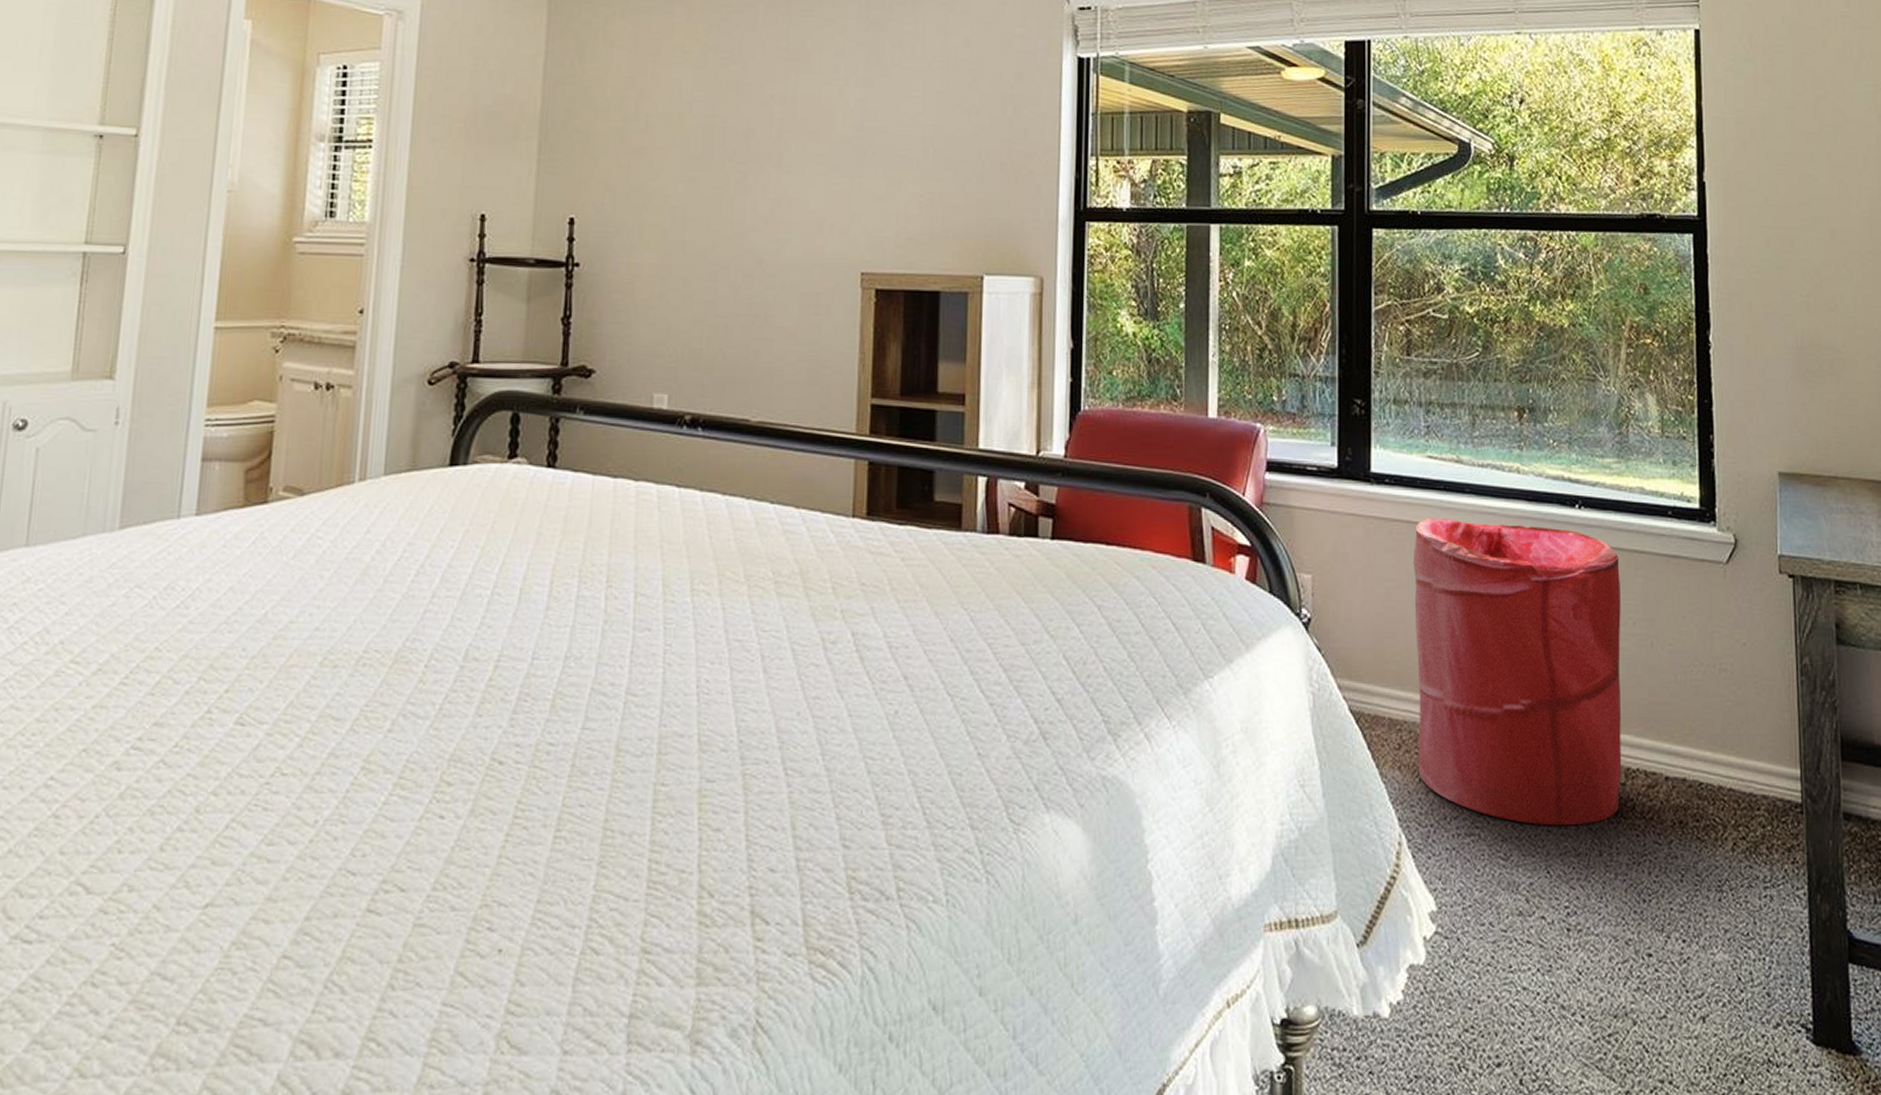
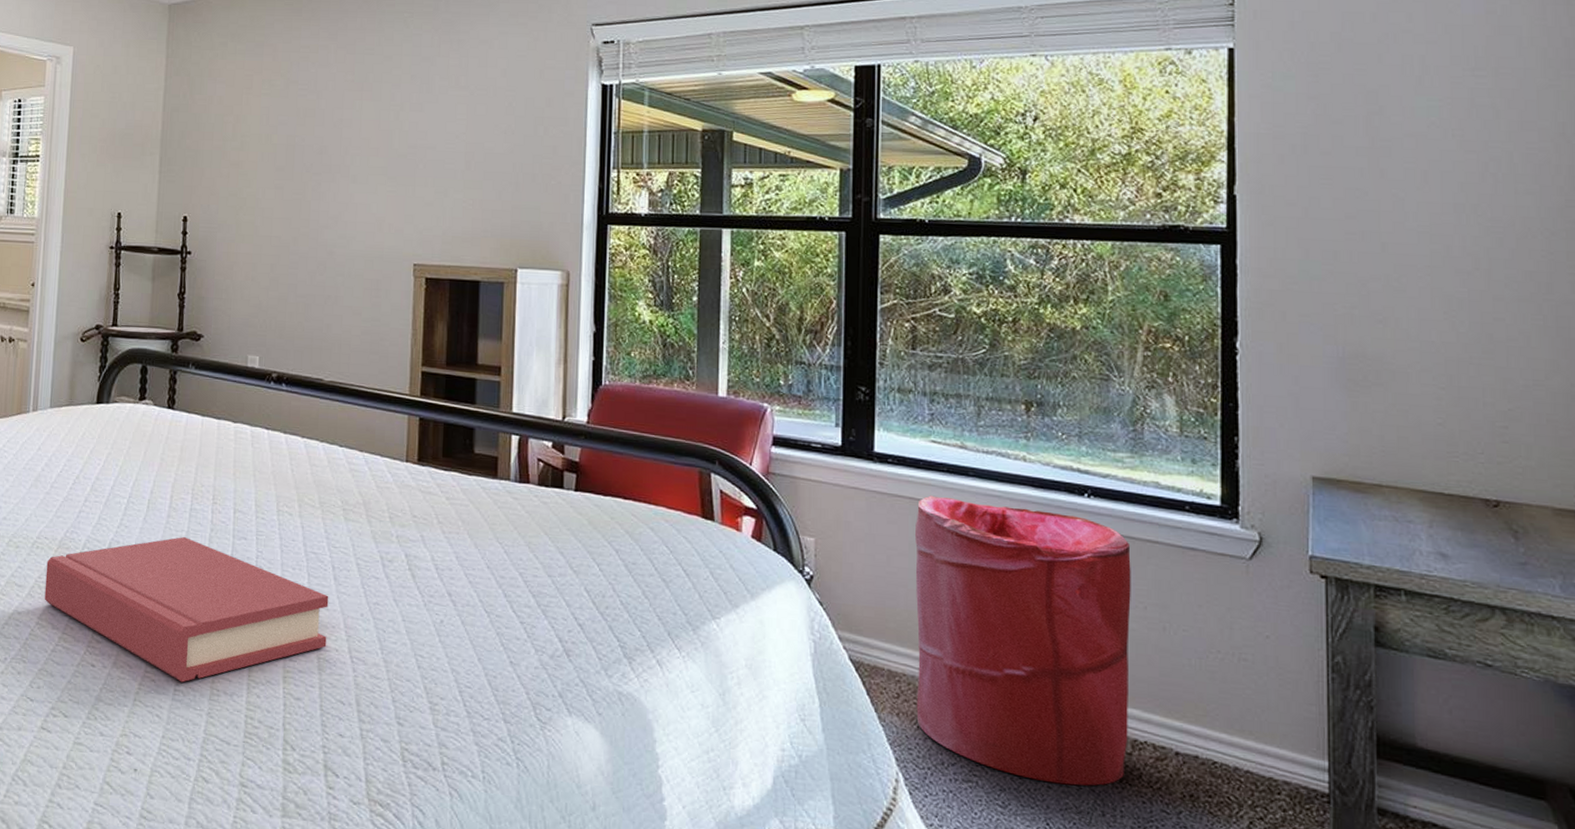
hardback book: none [373,633,757,826] -> present [44,536,329,683]

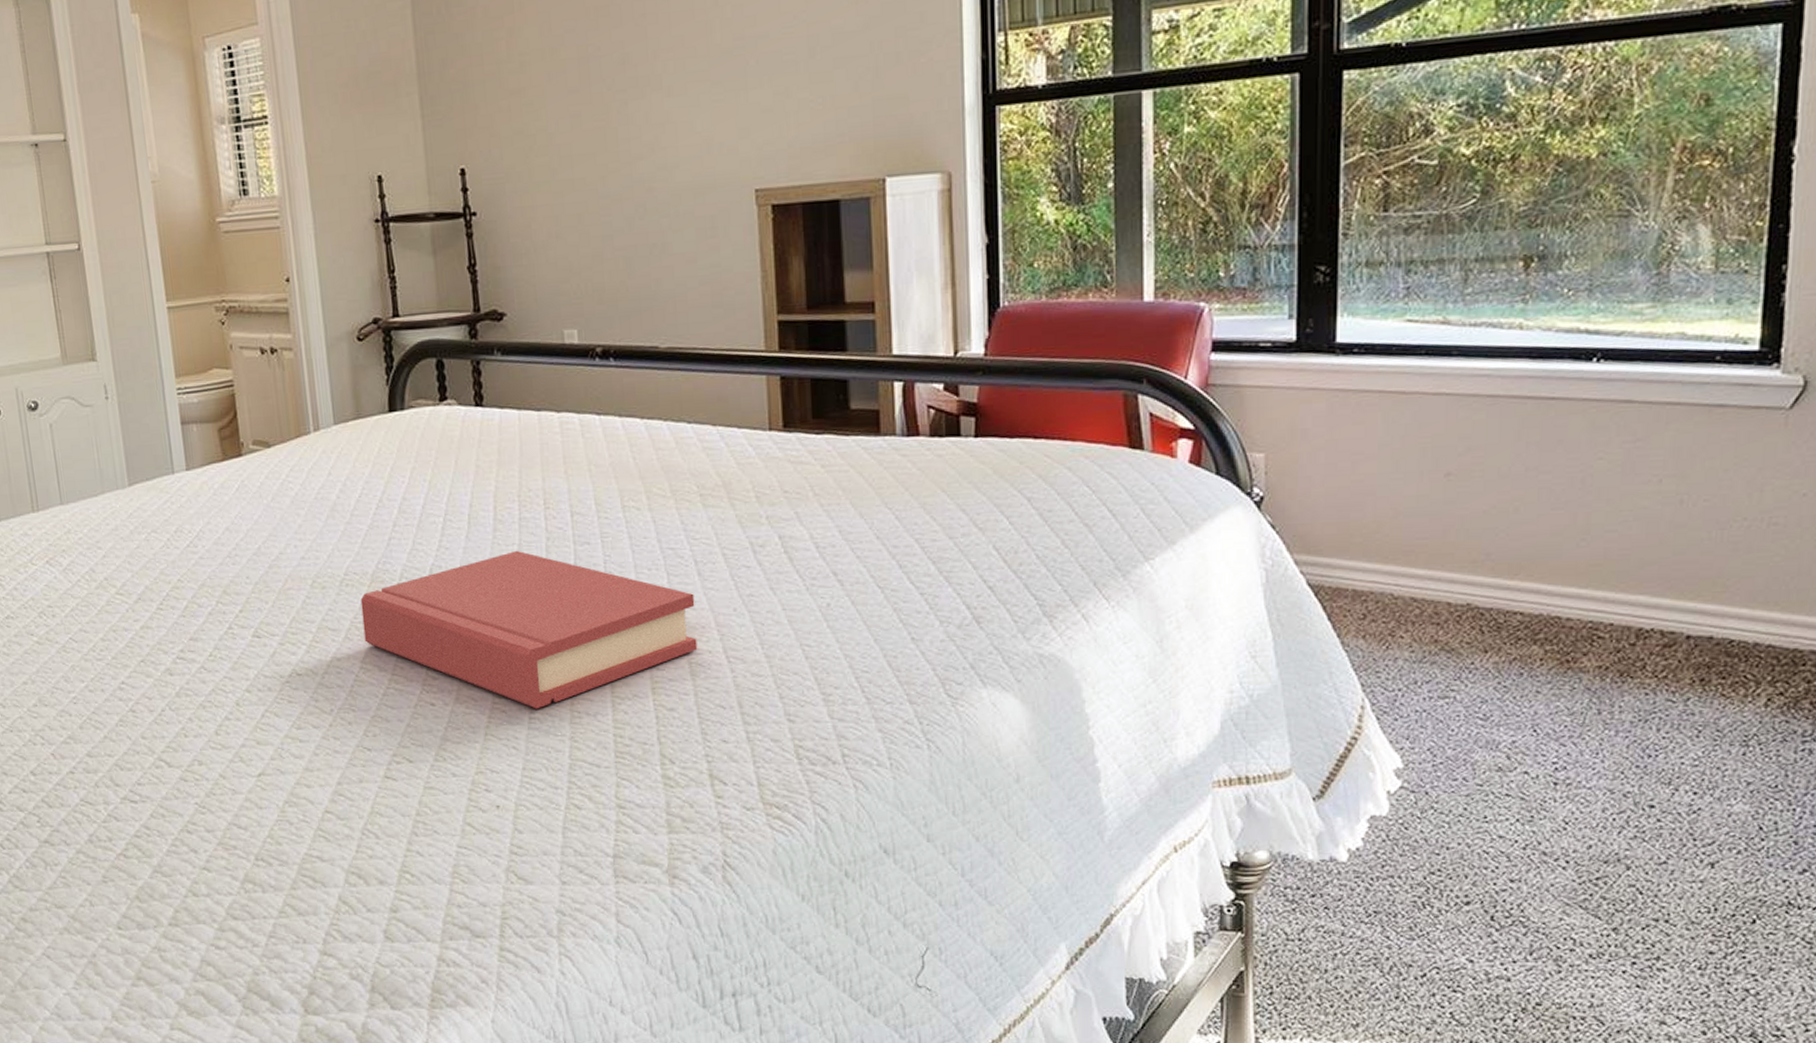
laundry hamper: present [915,495,1131,786] -> none [1385,385,1646,687]

